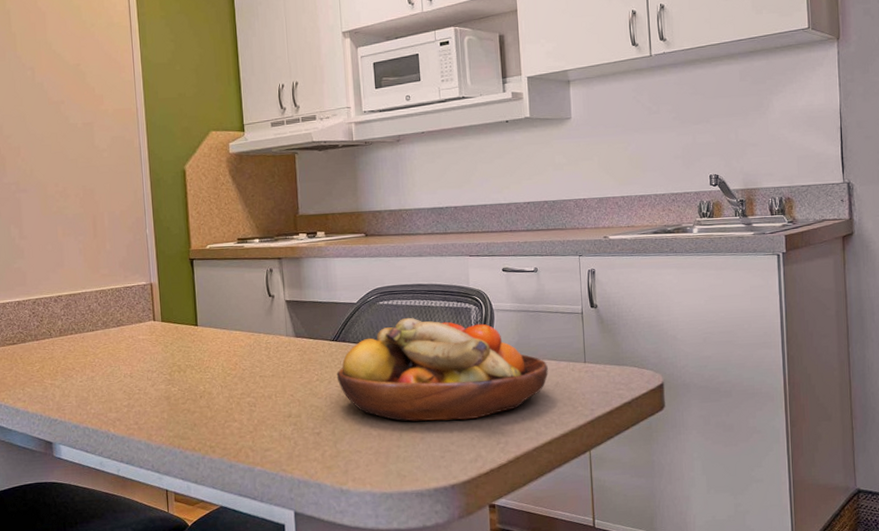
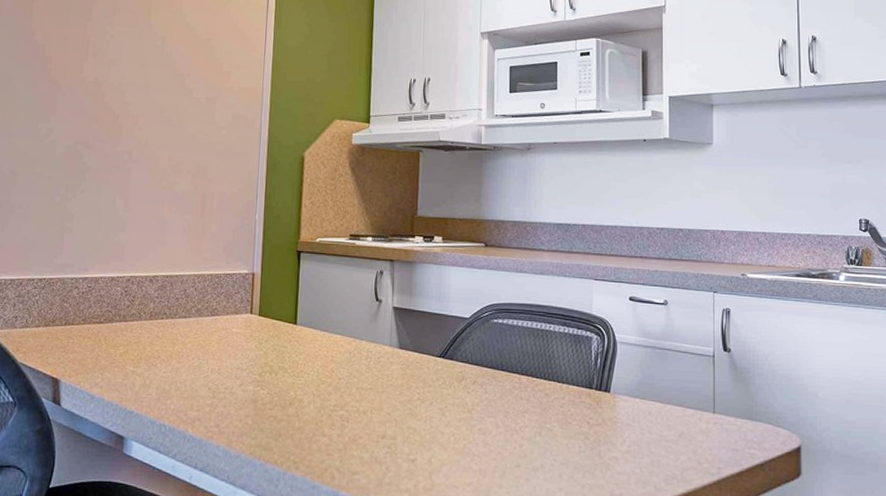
fruit bowl: present [336,317,548,422] -> none [439,340,672,464]

